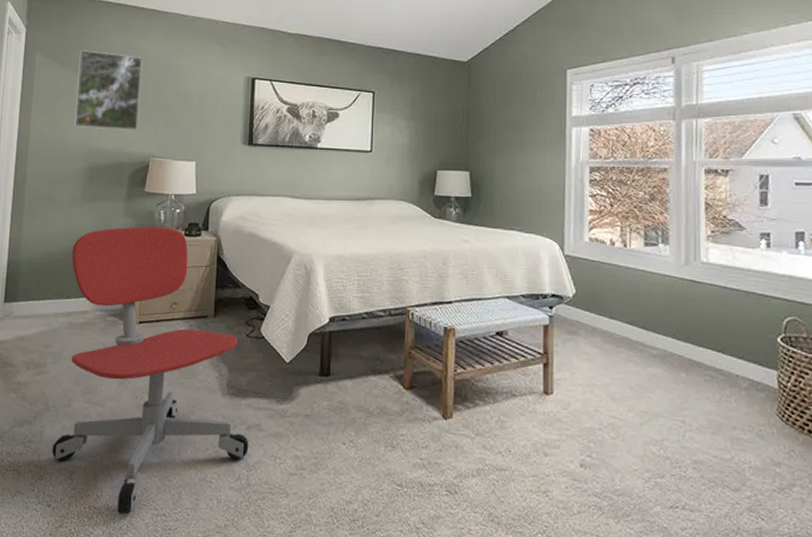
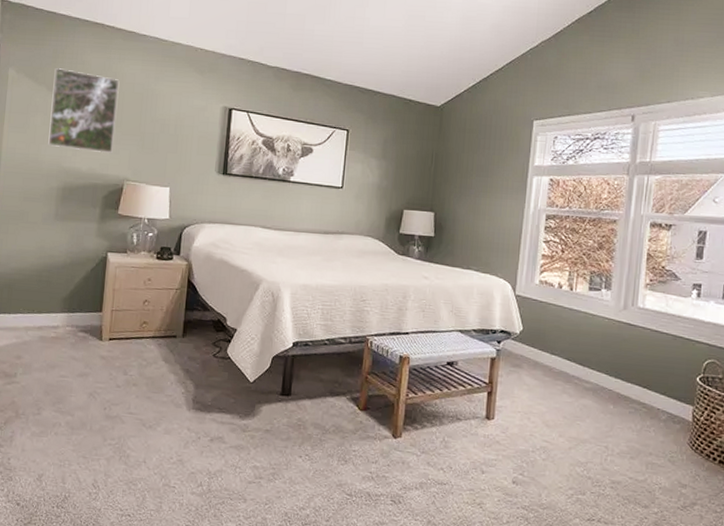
office chair: present [52,226,249,515] -> none [21,247,212,514]

